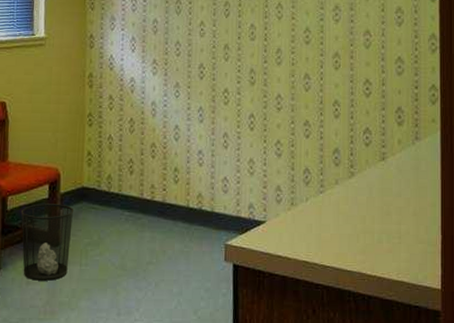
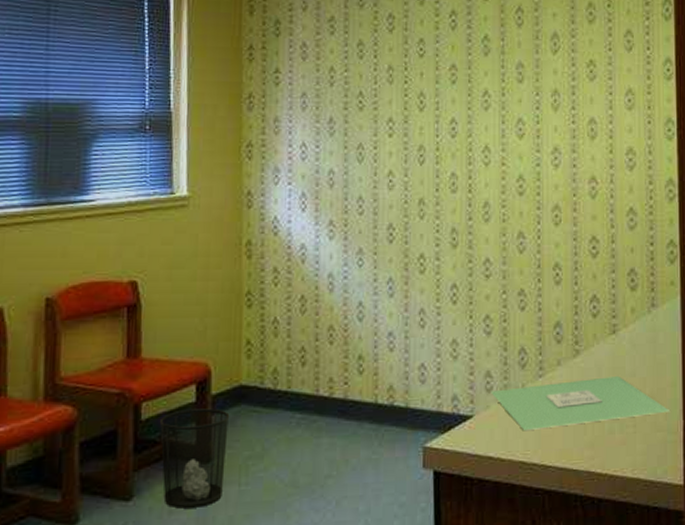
papers: none [280,196,431,236] -> present [491,376,671,430]

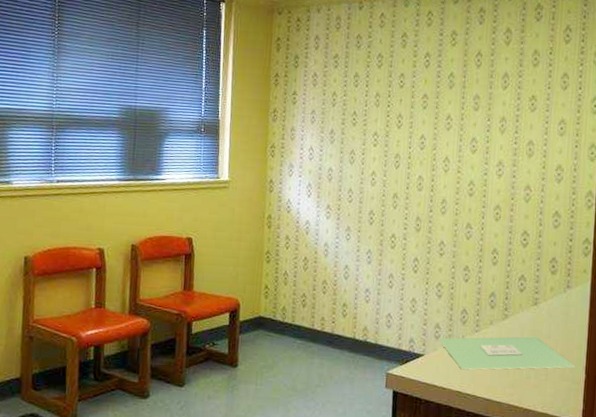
waste bin: present [159,408,230,509] -> none [204,329,252,397]

